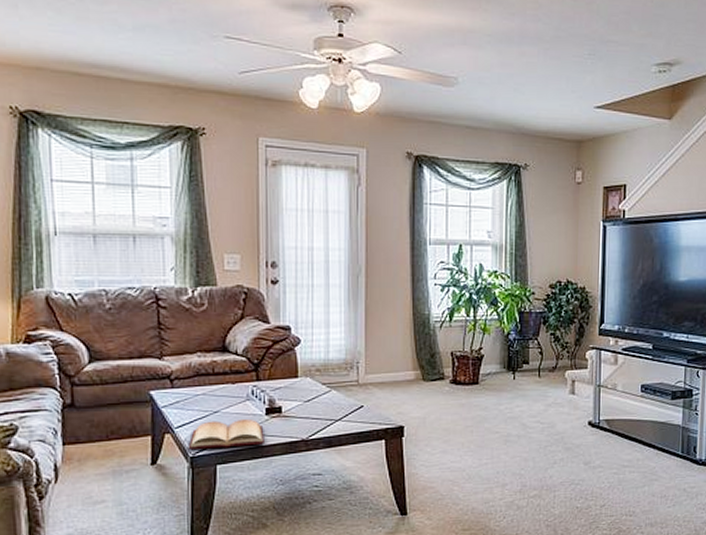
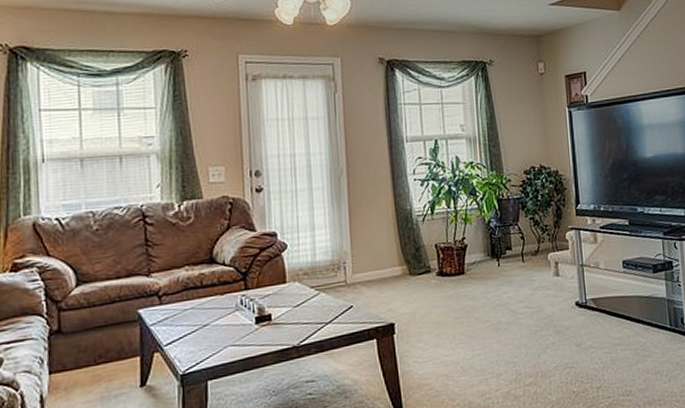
bible: present [188,418,264,449] -> none [178,329,255,367]

